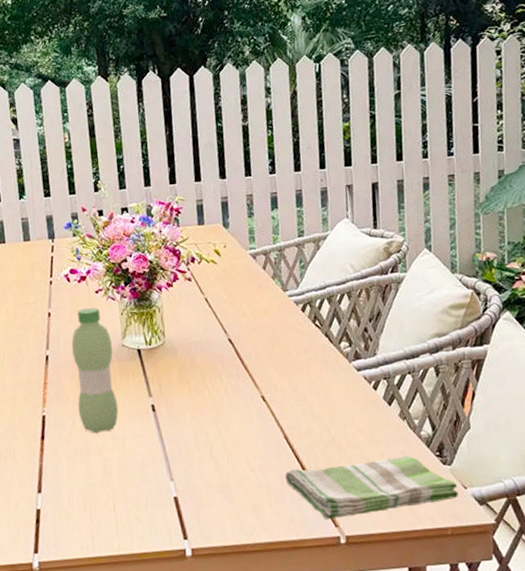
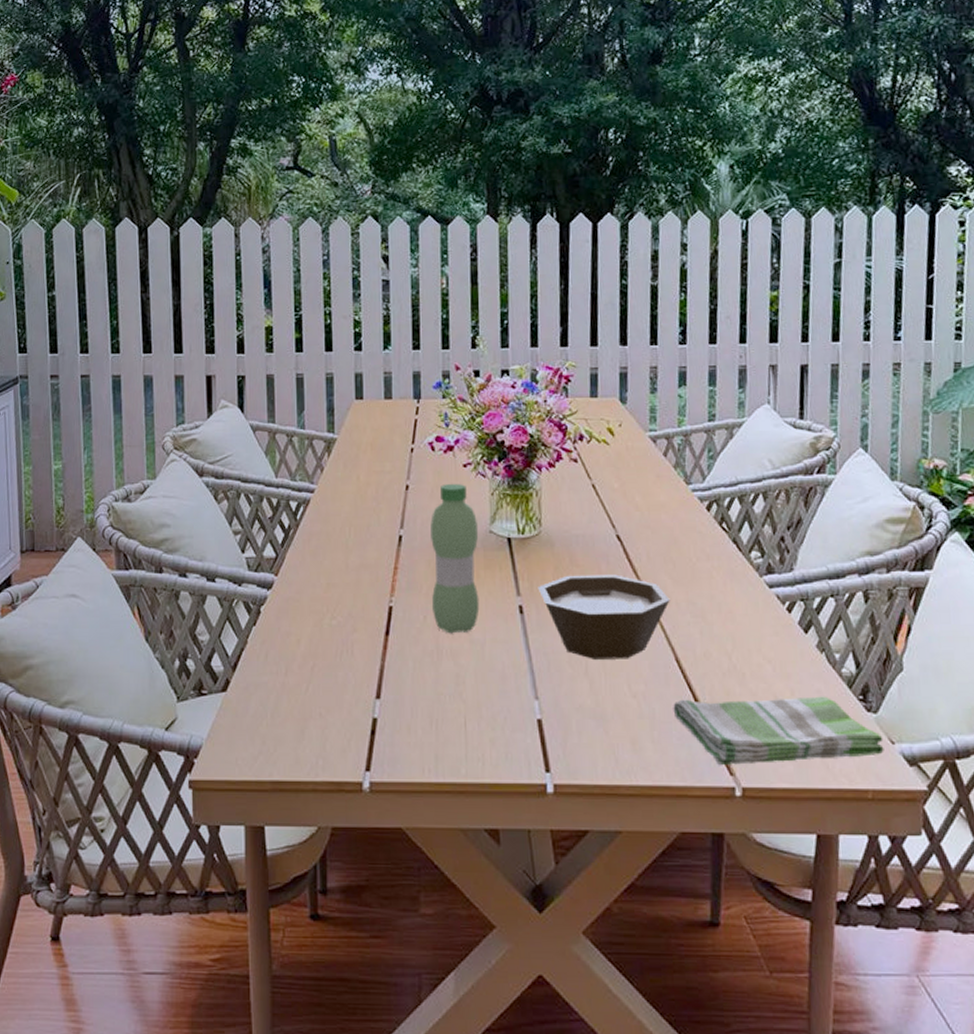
bowl: none [166,371,277,444] -> present [537,574,670,659]

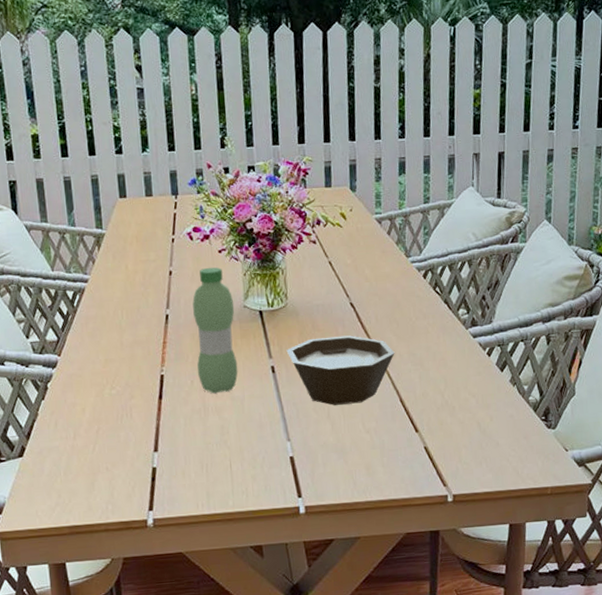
dish towel: present [673,696,884,765] -> none [398,419,560,479]

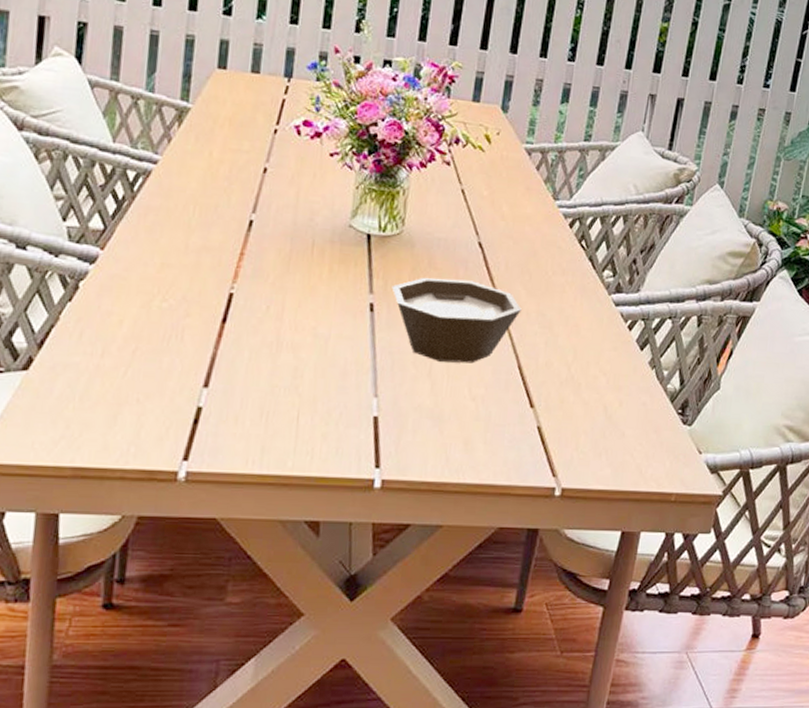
water bottle: present [192,267,238,394] -> none [277,171,338,327]

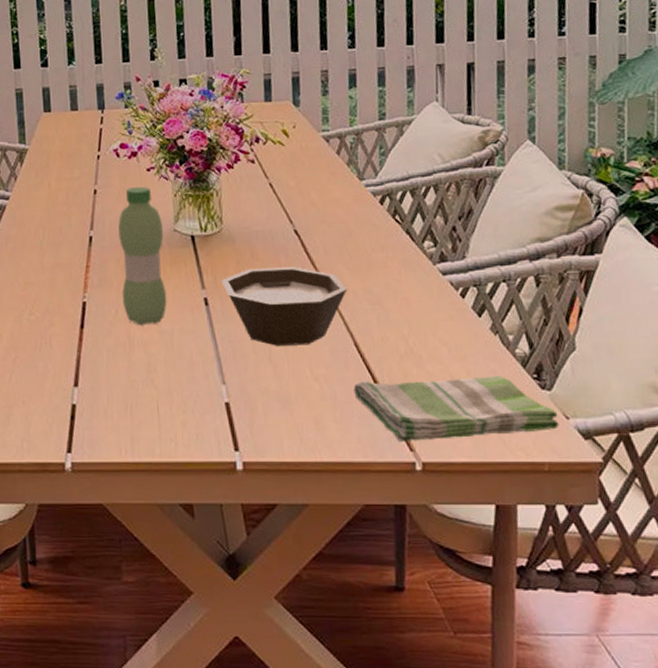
water bottle: none [277,171,338,327] -> present [118,186,167,326]
dish towel: none [508,404,693,467] -> present [353,375,559,441]

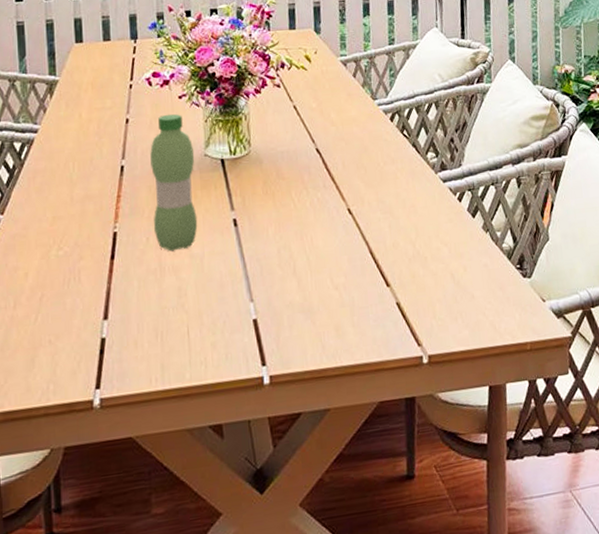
bowl: present [221,266,348,346] -> none [249,183,363,260]
dish towel: present [353,375,559,441] -> none [369,268,538,338]

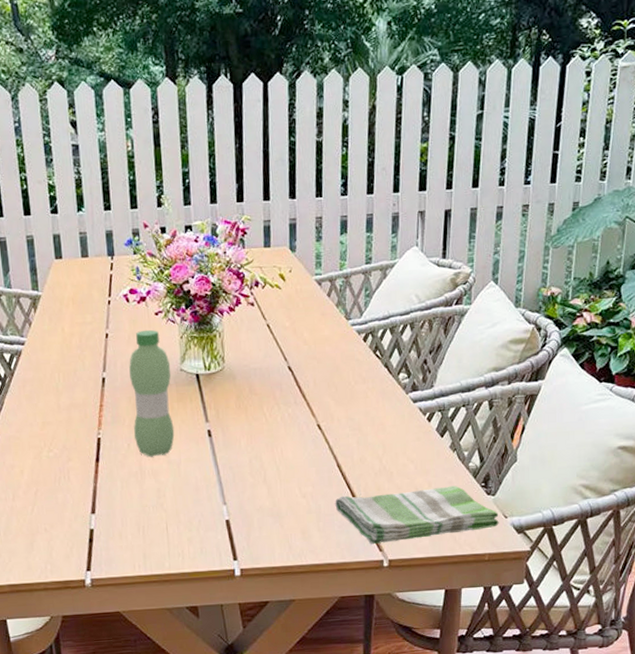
dish towel: none [369,268,538,338] -> present [335,485,499,544]

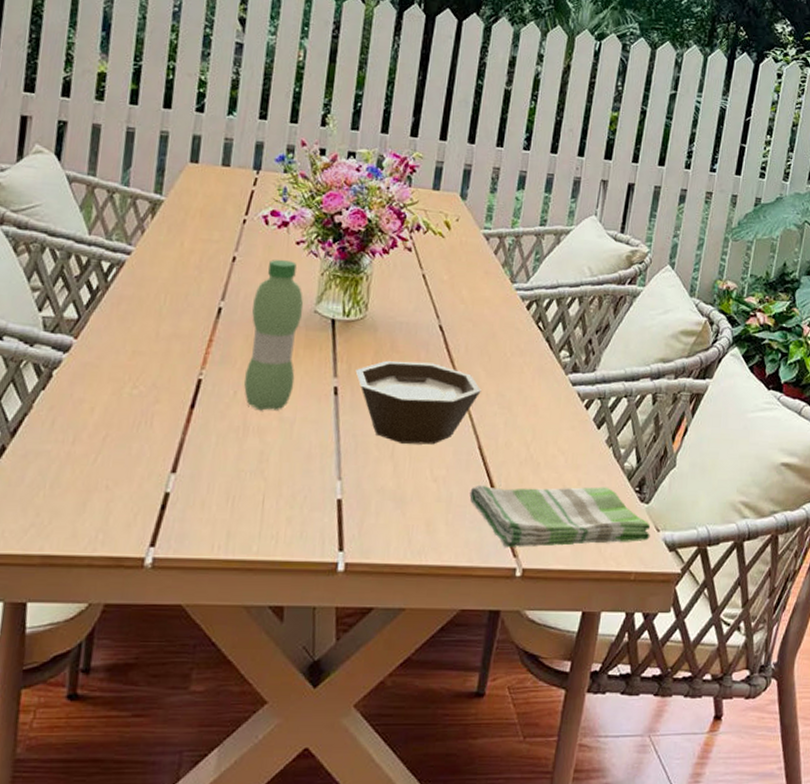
bowl: none [223,399,333,470] -> present [355,360,481,445]

